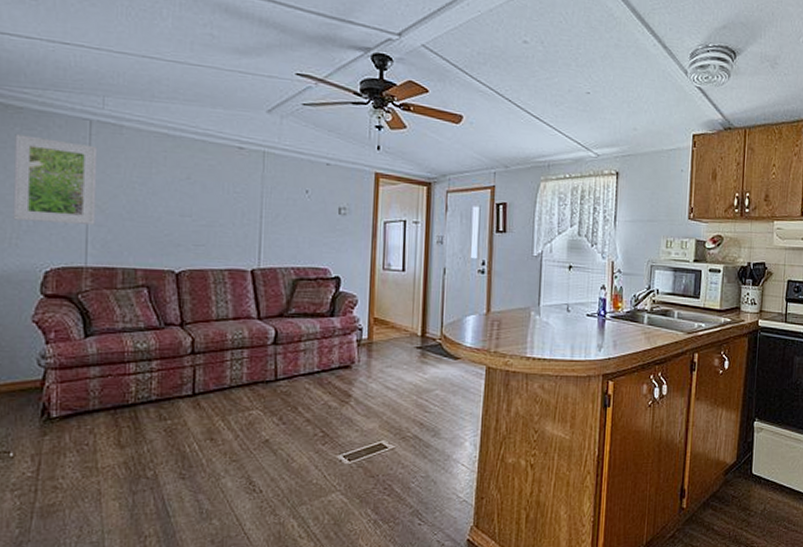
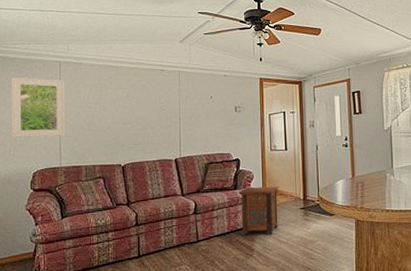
nightstand: none [335,315,391,378] -> present [238,186,279,236]

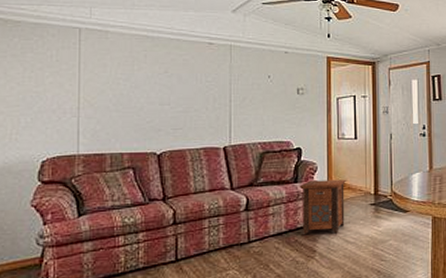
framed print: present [11,77,66,138] -> none [13,44,87,118]

